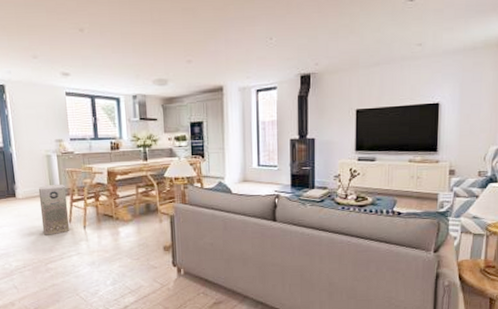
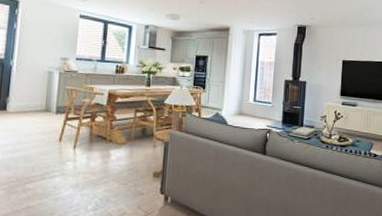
air purifier: present [38,183,70,235] -> none [28,100,63,153]

